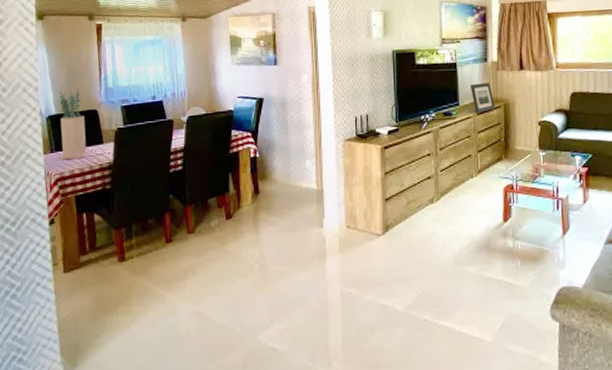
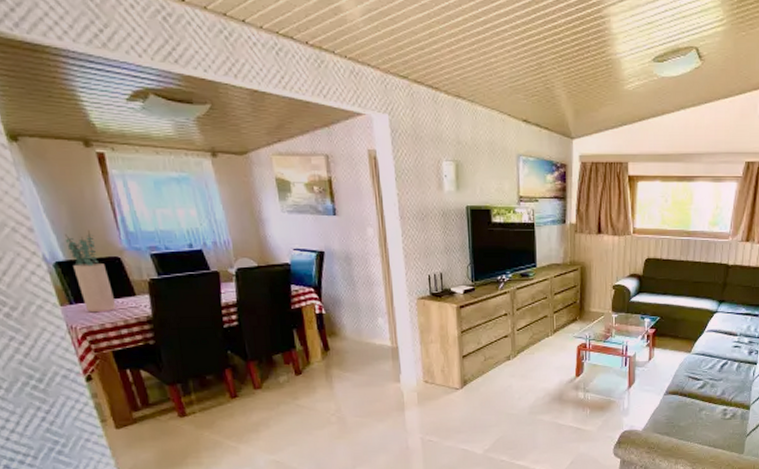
picture frame: present [470,82,495,113] -> none [548,245,572,275]

